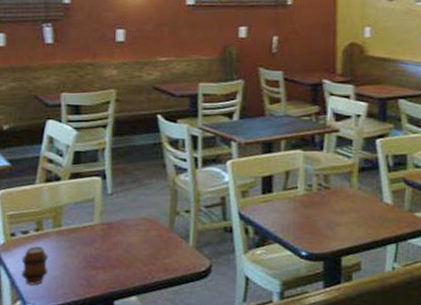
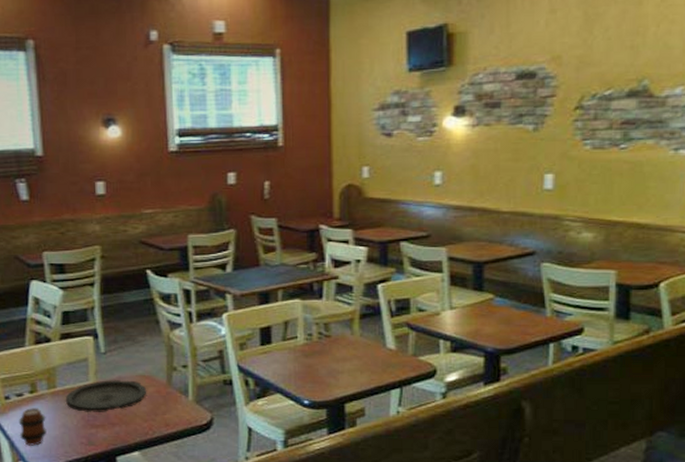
plate: none [70,221,149,254] -> present [66,380,147,412]

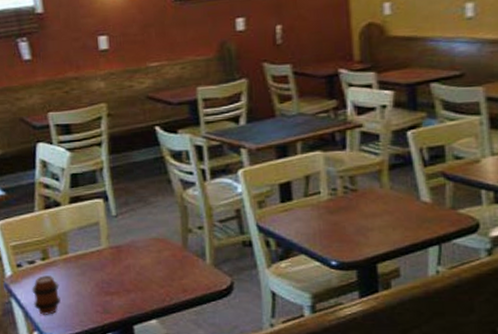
plate: present [66,380,147,412] -> none [78,244,162,279]

